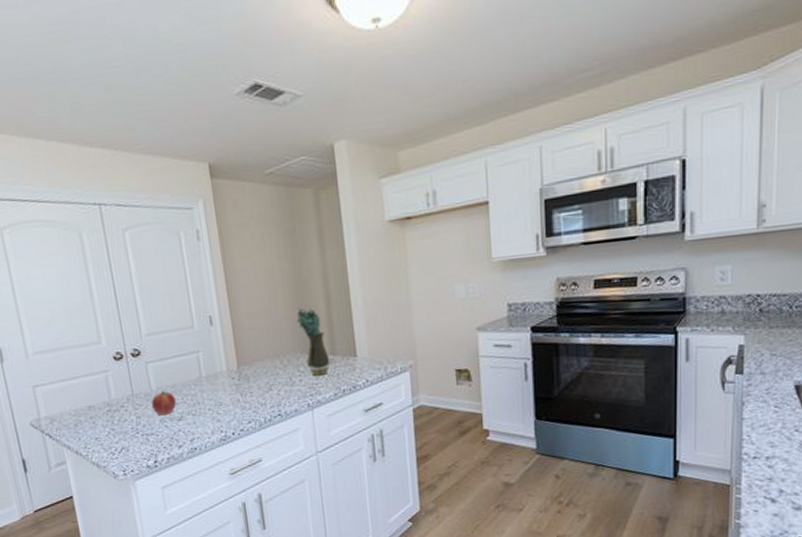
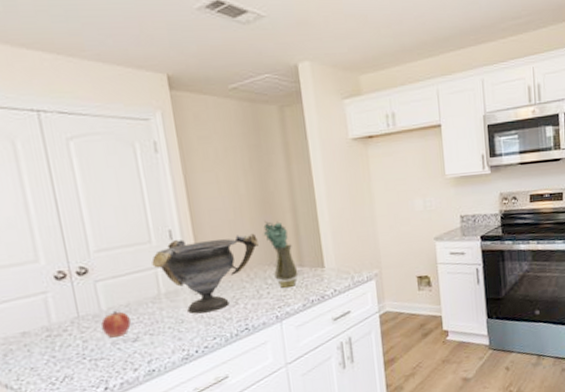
decorative bowl: none [194,320,292,398] -> present [151,233,258,314]

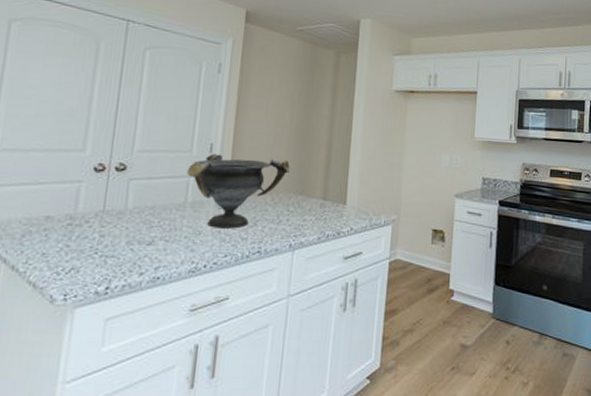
fruit: present [101,311,131,338] -> none [121,212,151,237]
vase: present [263,220,299,288] -> none [296,150,321,218]

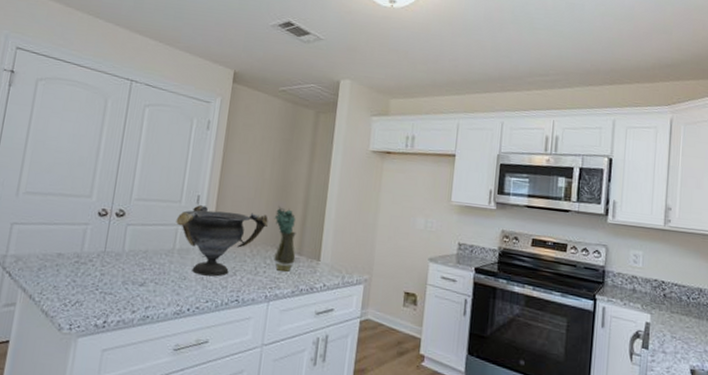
vase: none [296,150,321,218] -> present [274,205,296,272]

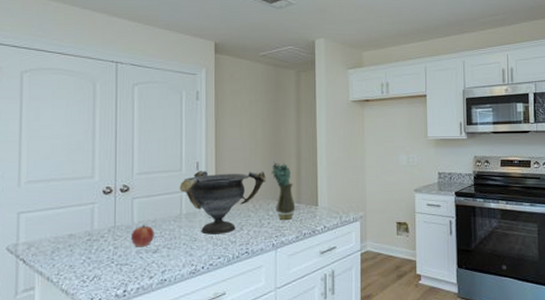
fruit: none [118,255,144,278] -> present [130,225,154,247]

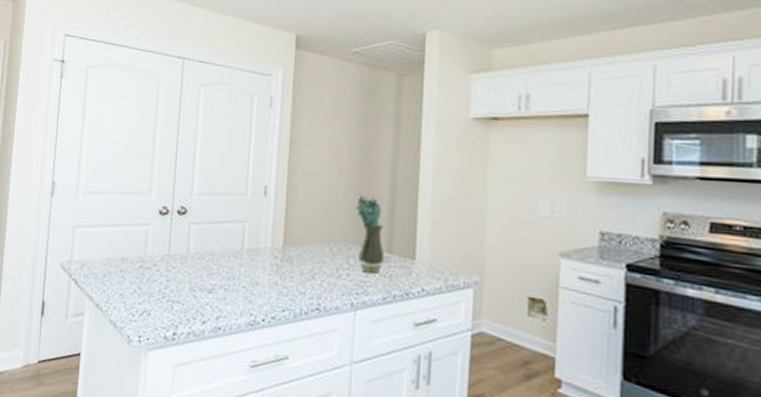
fruit: present [130,225,154,247] -> none [184,257,211,284]
decorative bowl: present [179,171,266,235] -> none [242,197,349,281]

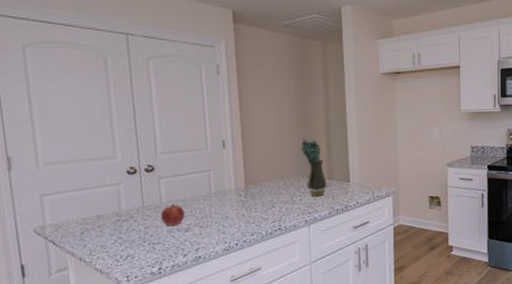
fruit: none [184,257,211,284] -> present [160,205,185,226]

